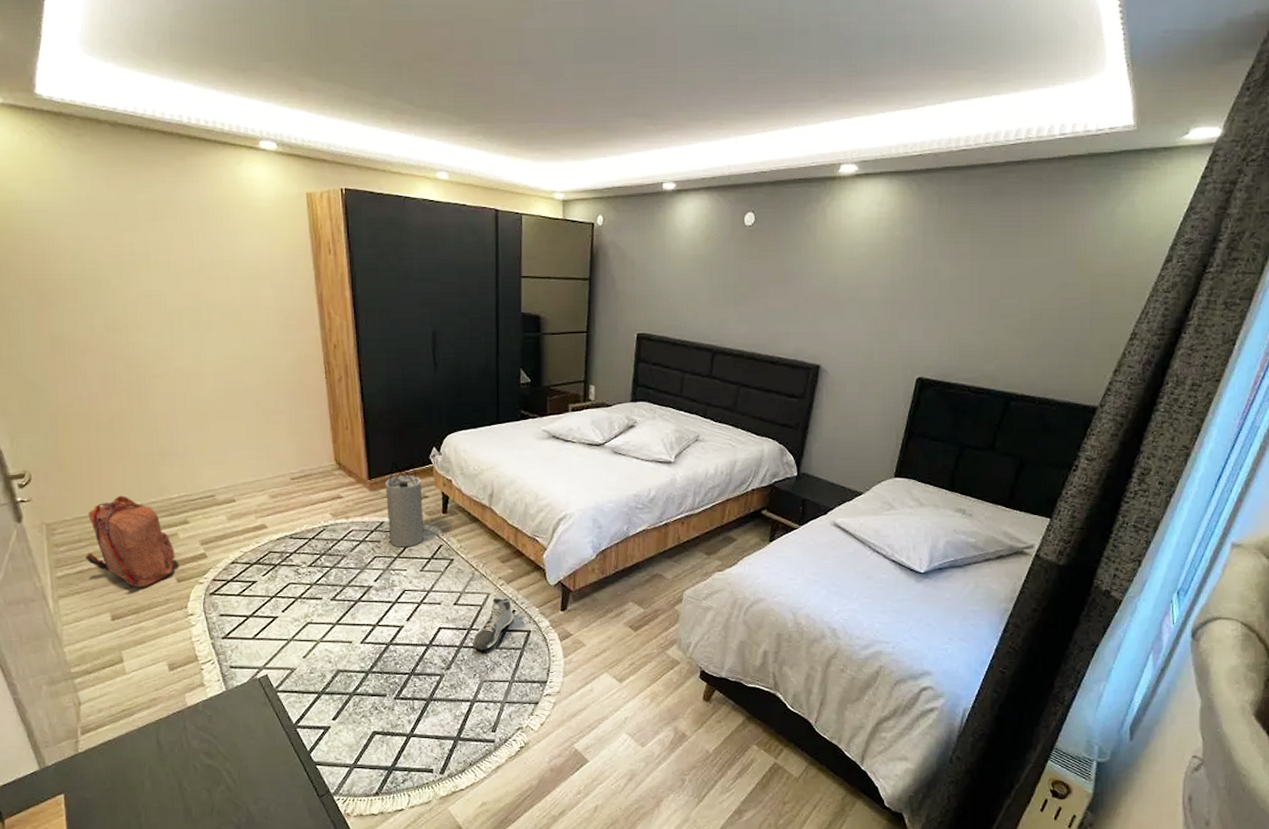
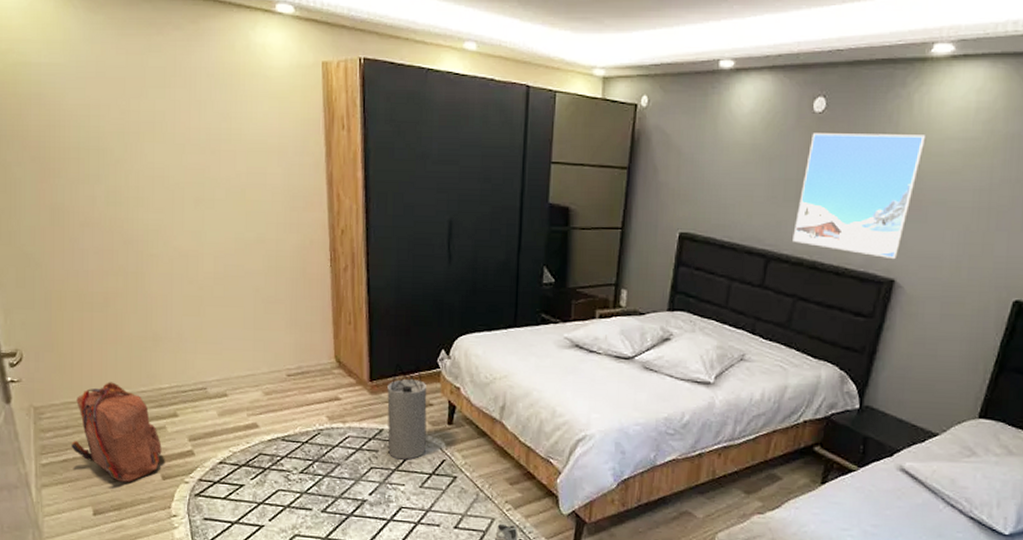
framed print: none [734,242,839,348] -> present [793,133,927,260]

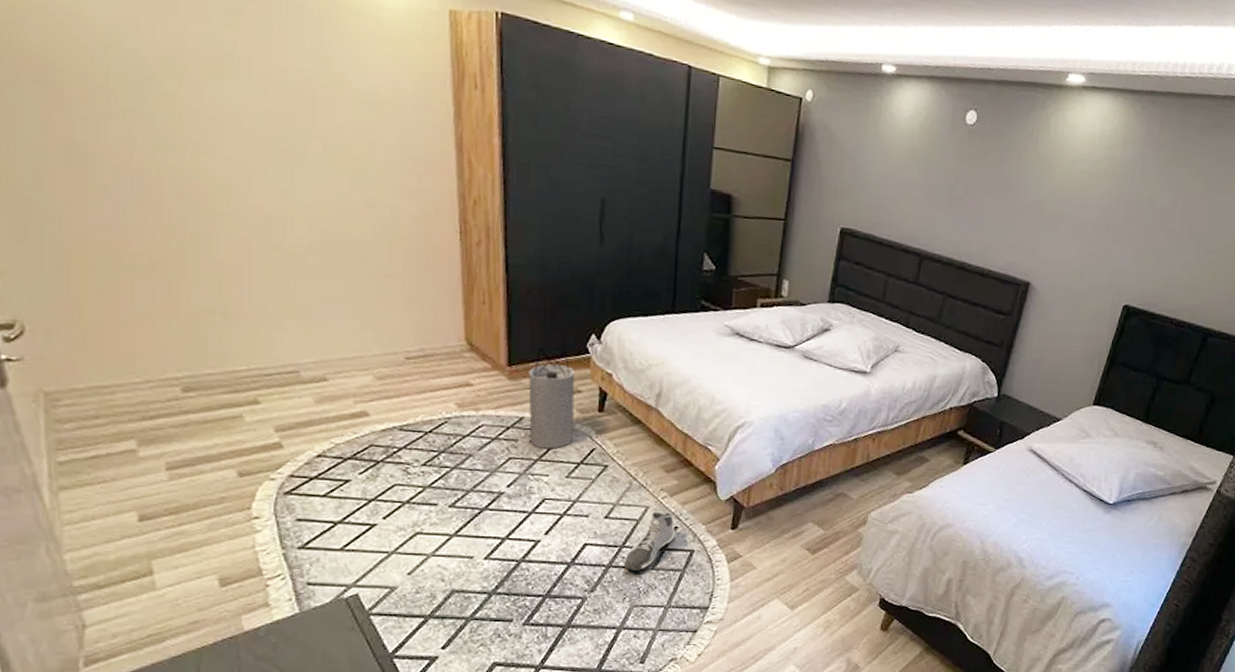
backpack: present [71,382,162,482] -> none [104,362,237,481]
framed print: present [793,133,927,260] -> none [944,143,1060,265]

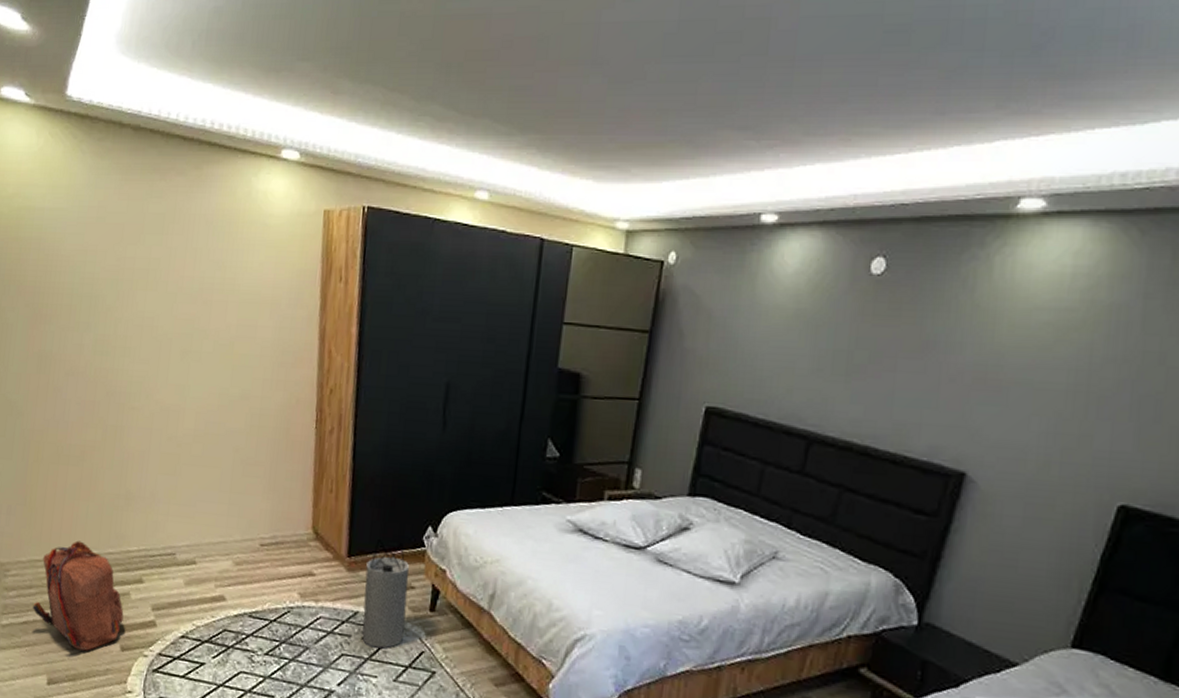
backpack: none [104,362,237,481] -> present [33,540,124,651]

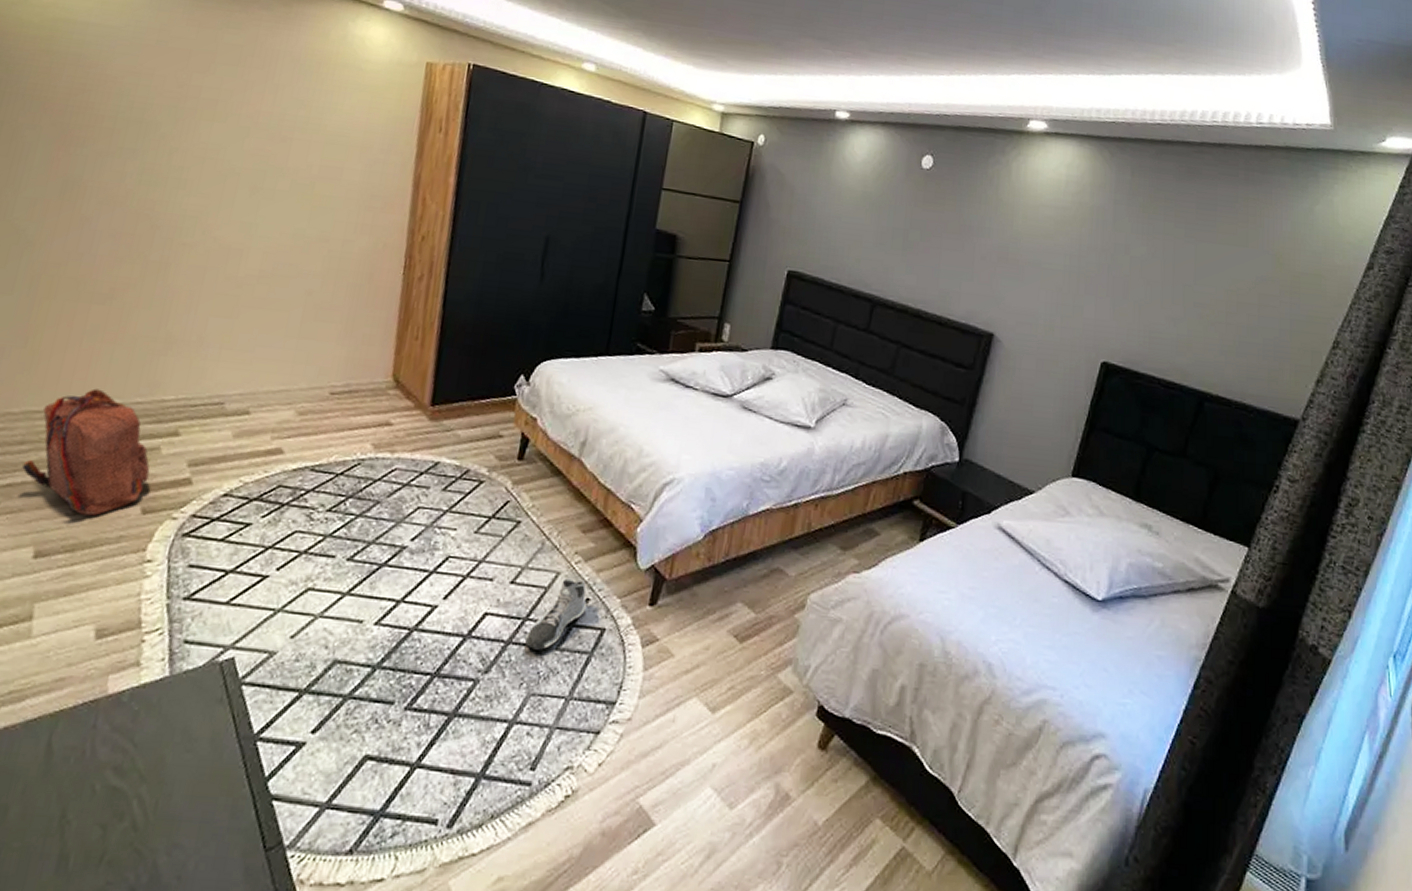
speaker: present [362,539,410,649] -> none [442,388,498,500]

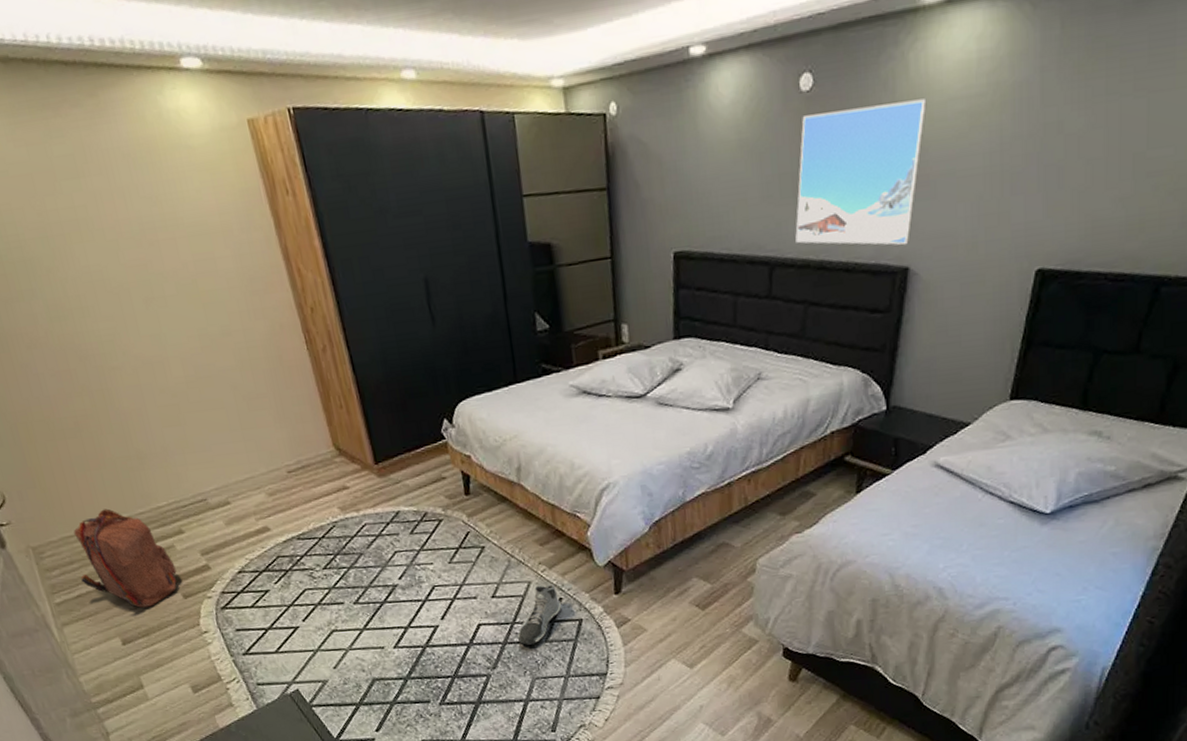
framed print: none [898,187,1023,314] -> present [795,98,927,245]

